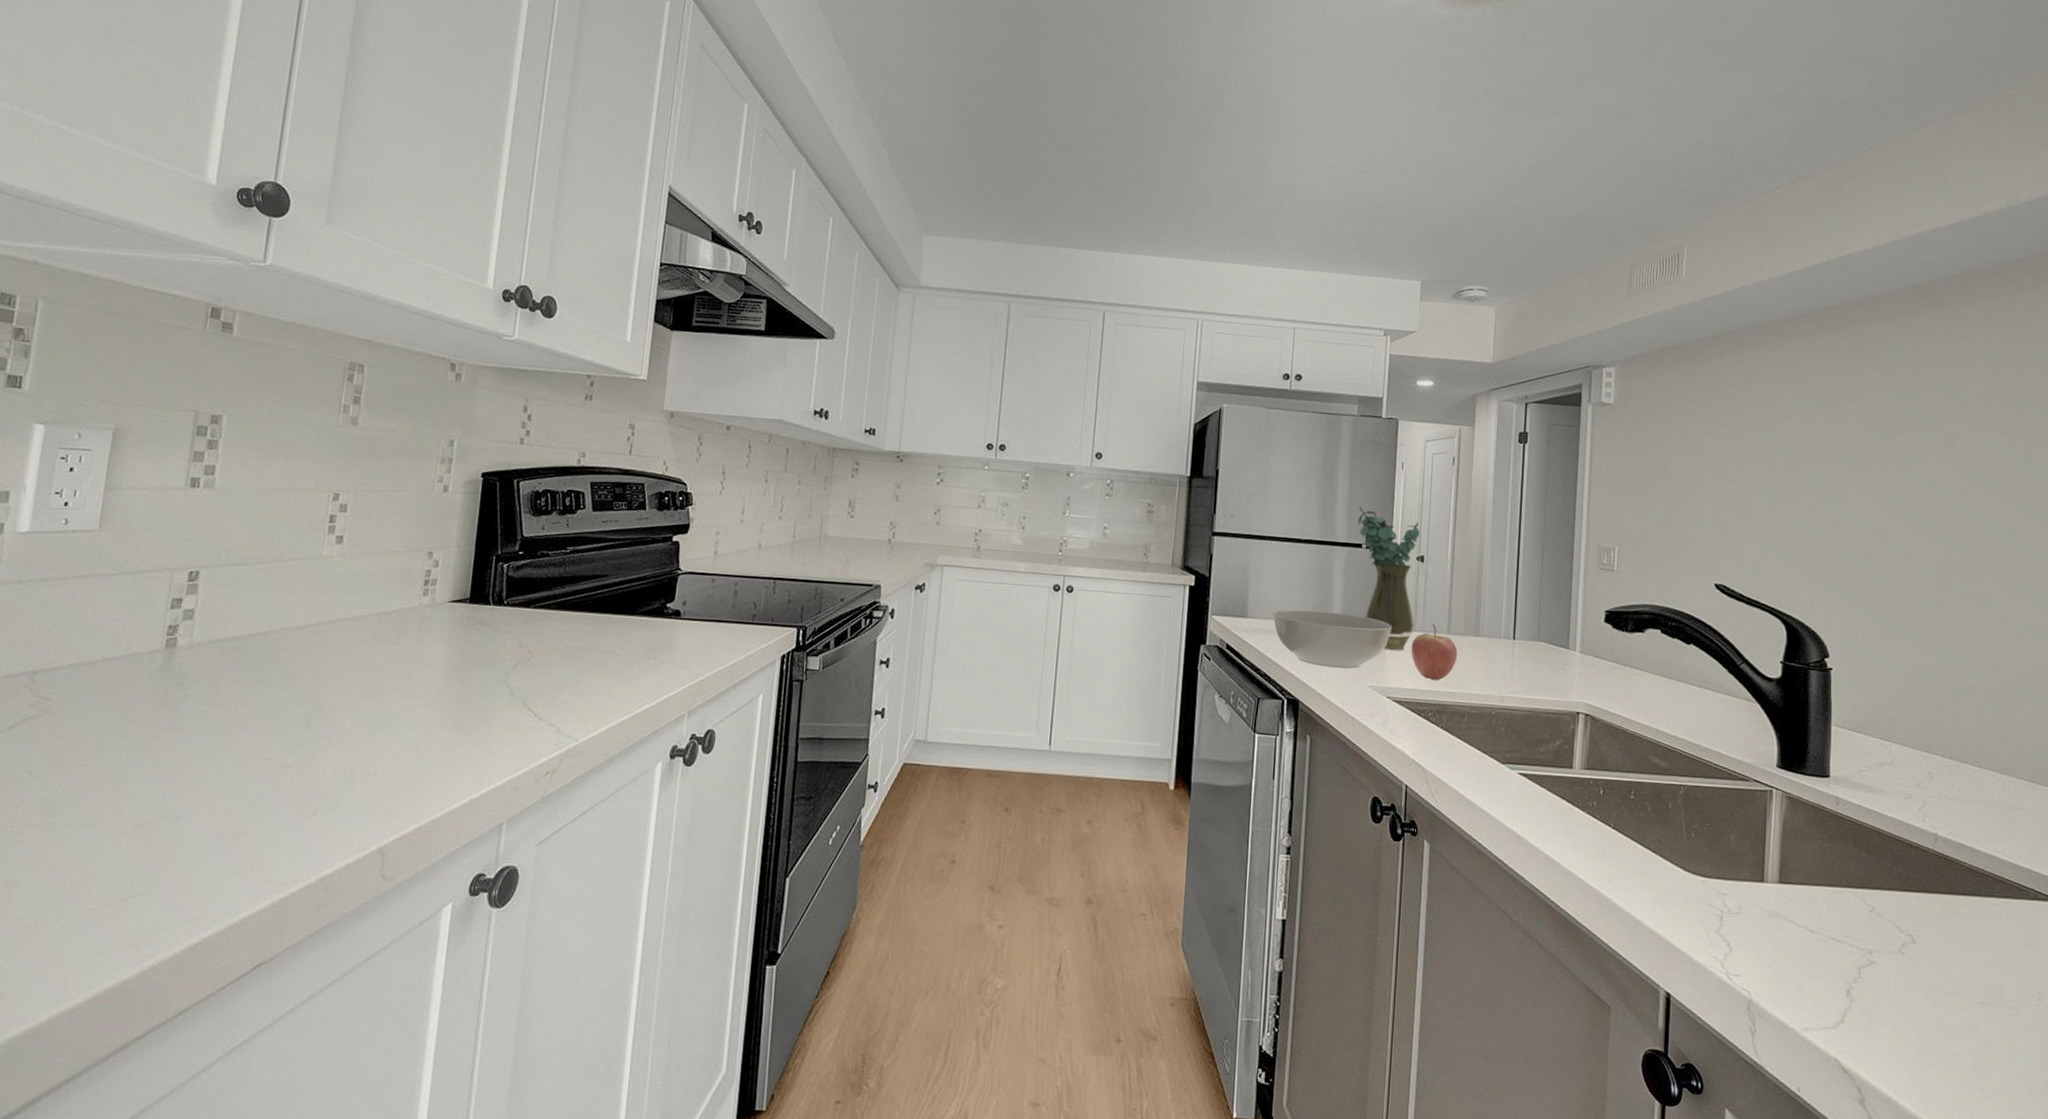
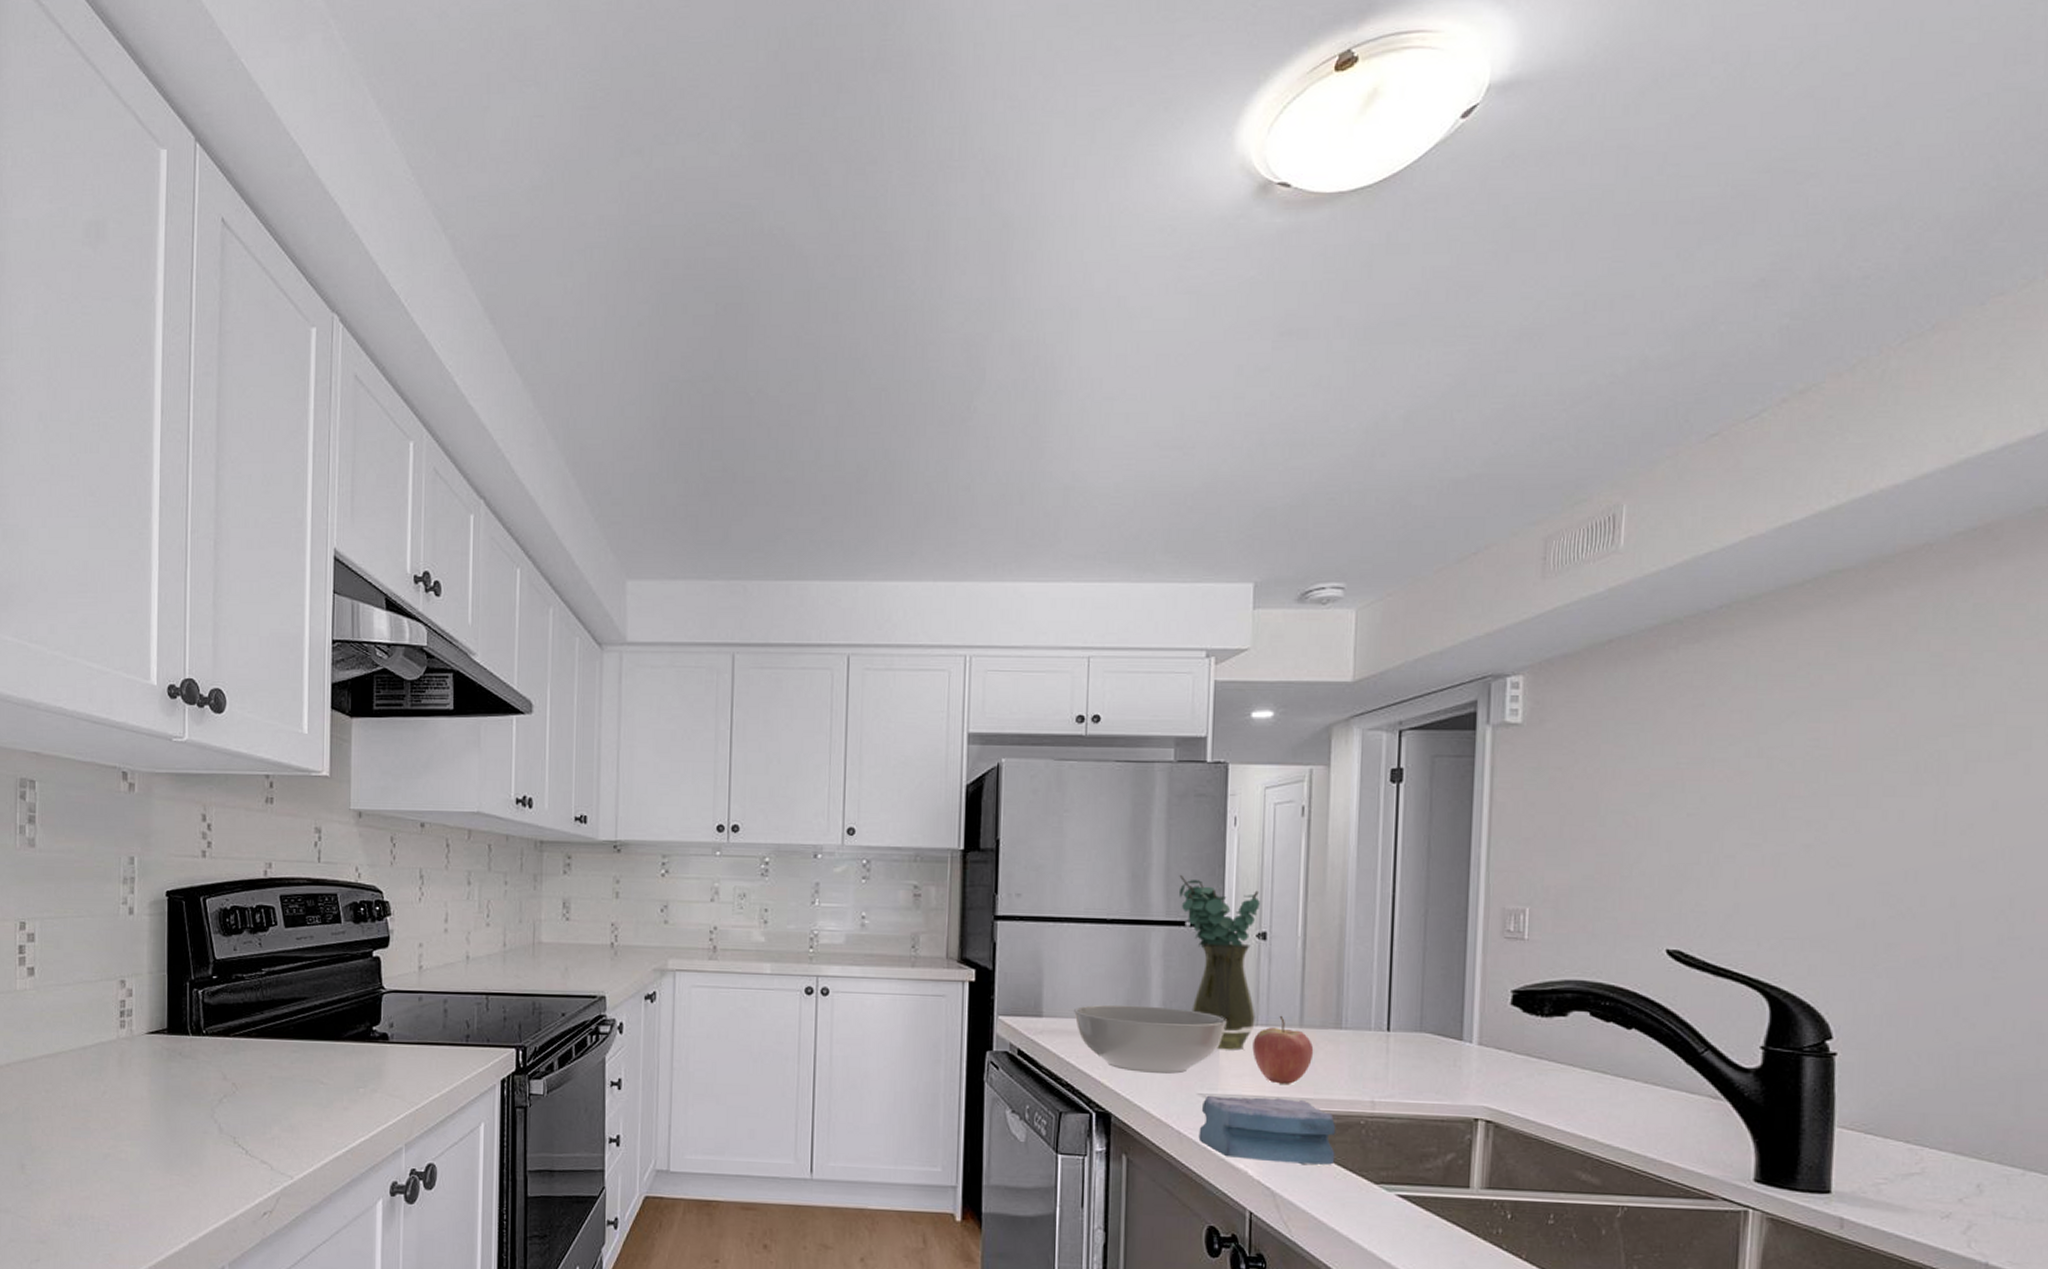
sponge: none [1367,687,1474,747] -> present [1198,1095,1336,1165]

